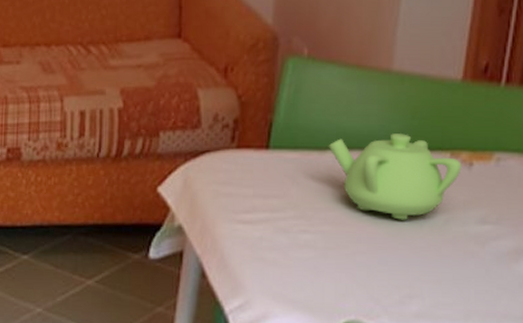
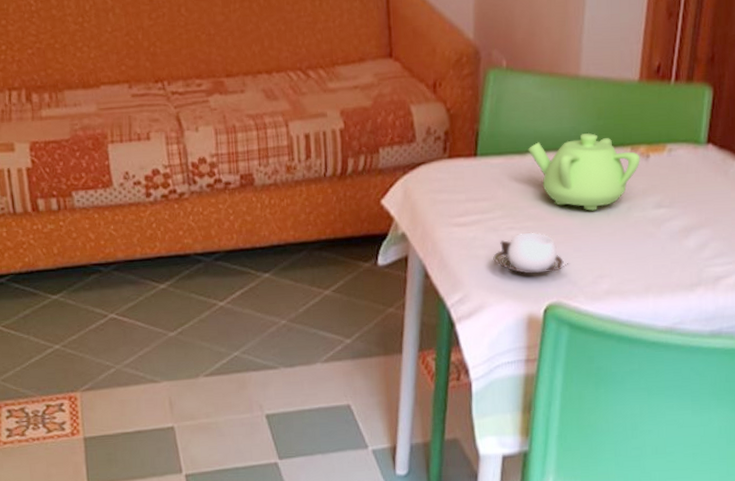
cup: none [282,238,372,286] -> present [493,232,569,274]

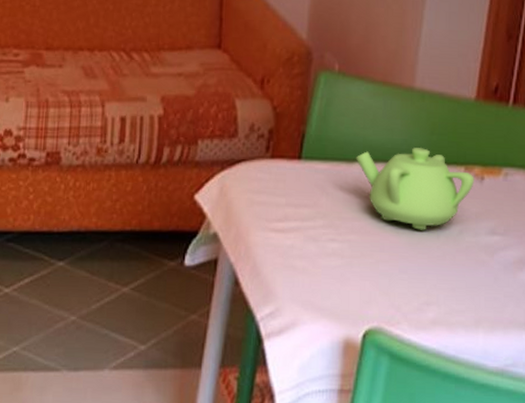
cup: present [493,232,569,274] -> none [311,246,393,294]

